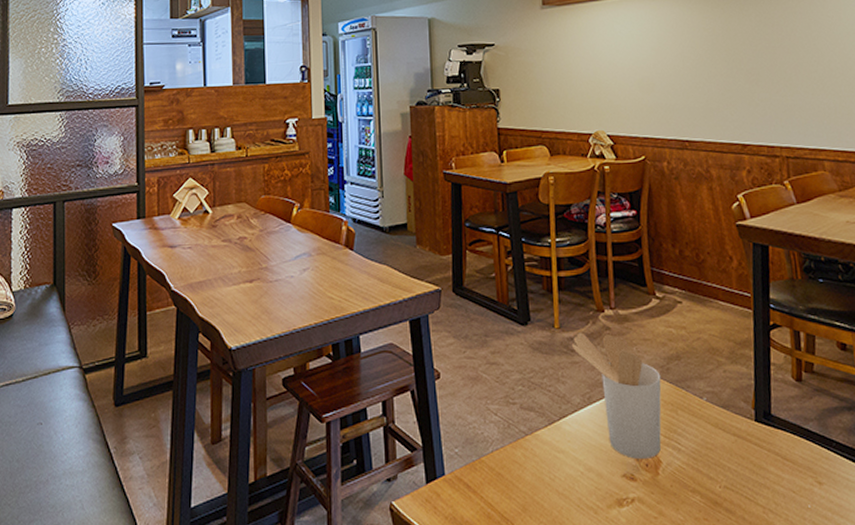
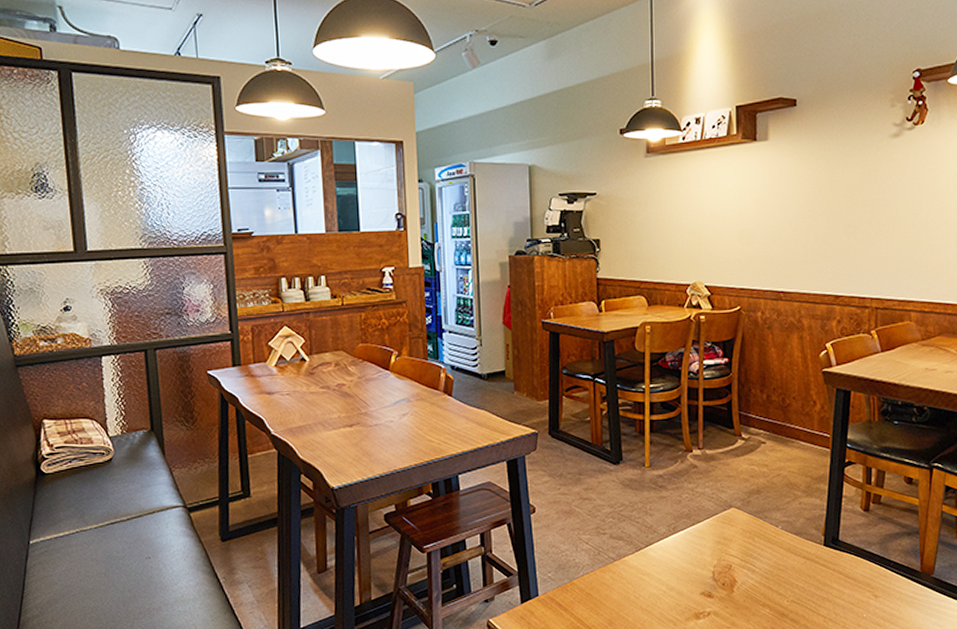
utensil holder: present [571,332,662,459] -> none [660,470,741,579]

